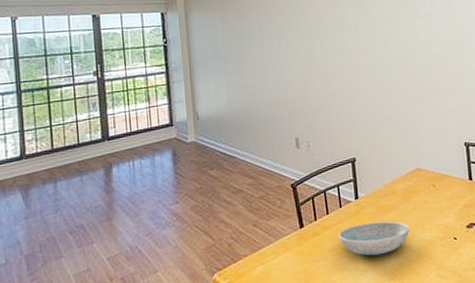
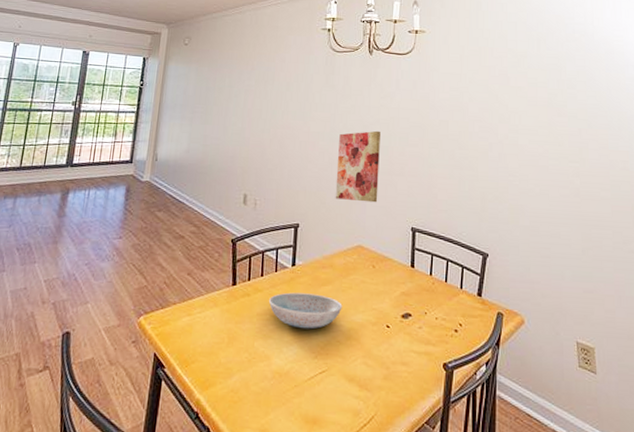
wall art: none [381,53,429,128] -> present [335,130,380,203]

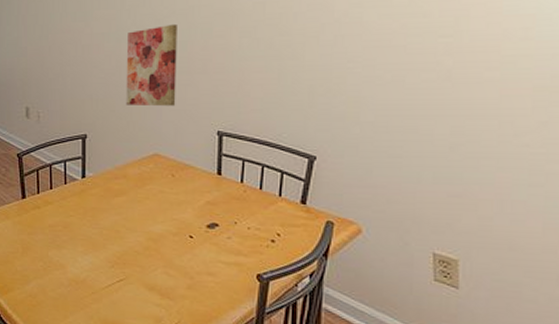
dish: present [269,292,342,329] -> none [61,204,139,240]

